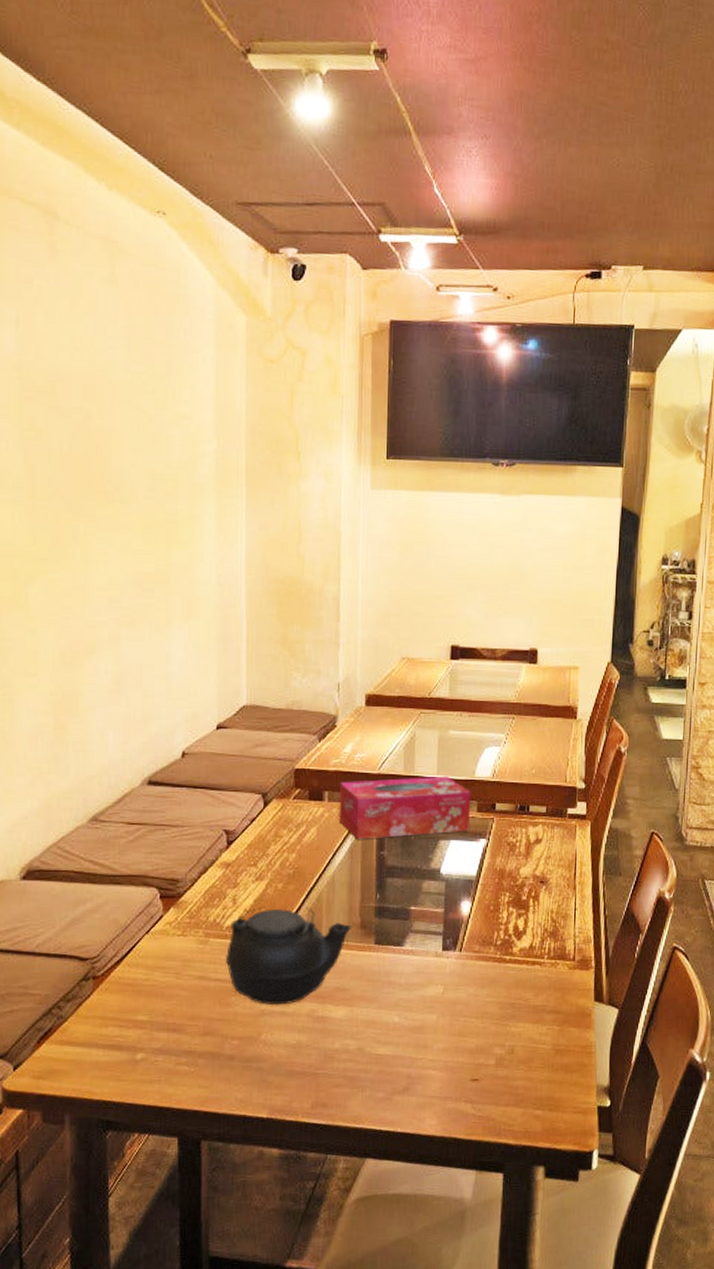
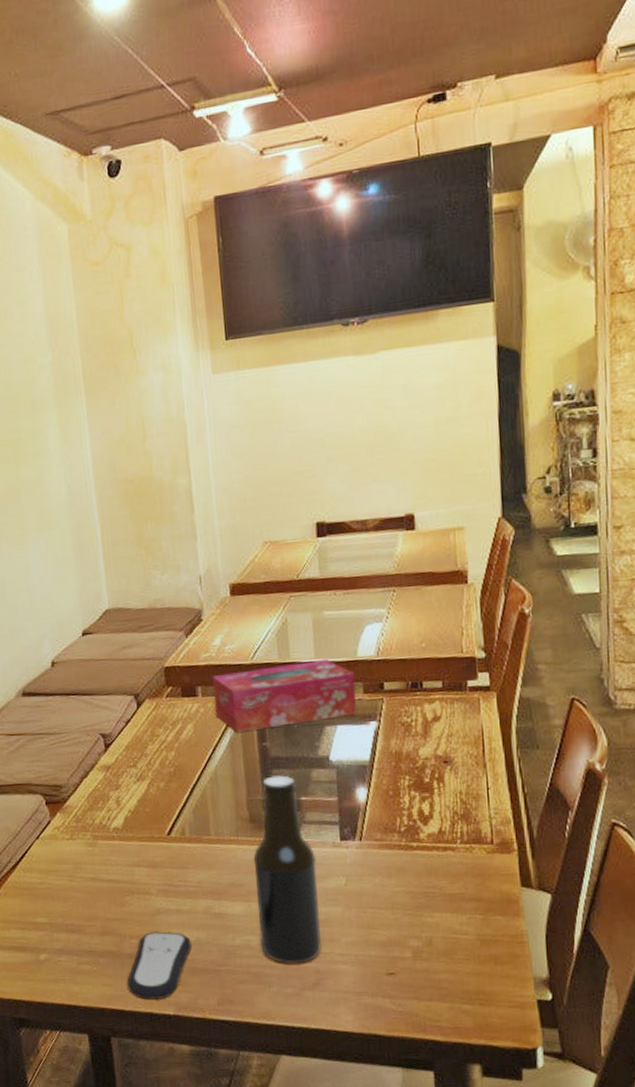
remote control: none [224,1033,292,1102] -> present [127,931,192,1000]
teapot: present [225,907,353,1005] -> none [115,805,241,903]
beer bottle: none [358,884,418,1069] -> present [253,775,322,964]

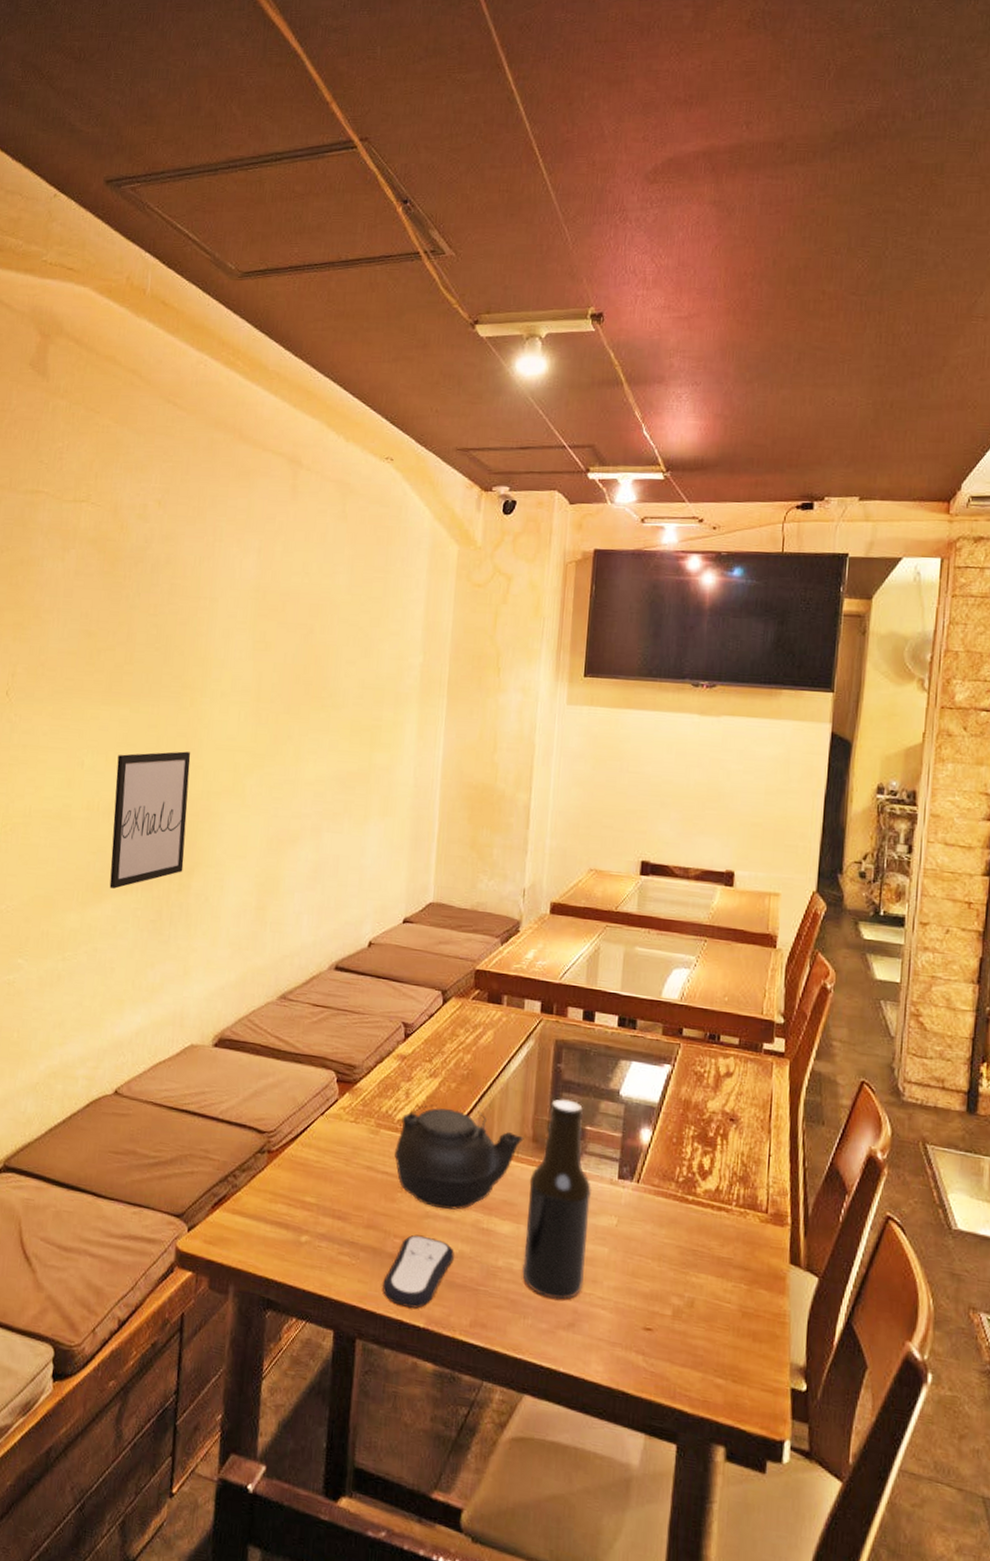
teapot: none [115,805,241,903] -> present [394,1104,524,1210]
tissue box: present [211,658,357,733] -> none [516,988,657,1054]

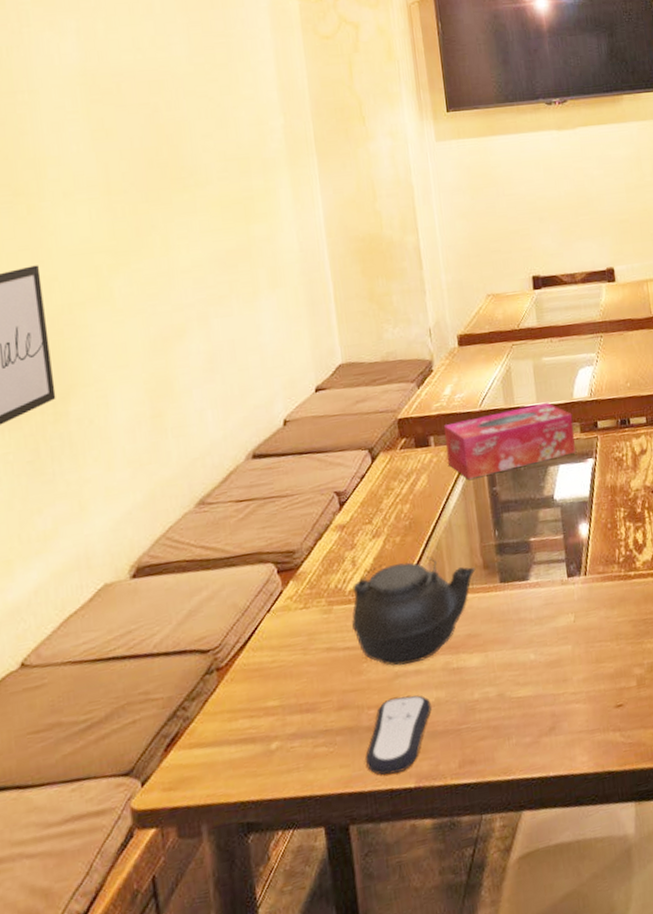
tissue box: none [516,988,657,1054] -> present [443,402,576,480]
beer bottle: present [522,1098,591,1300] -> none [488,518,556,712]

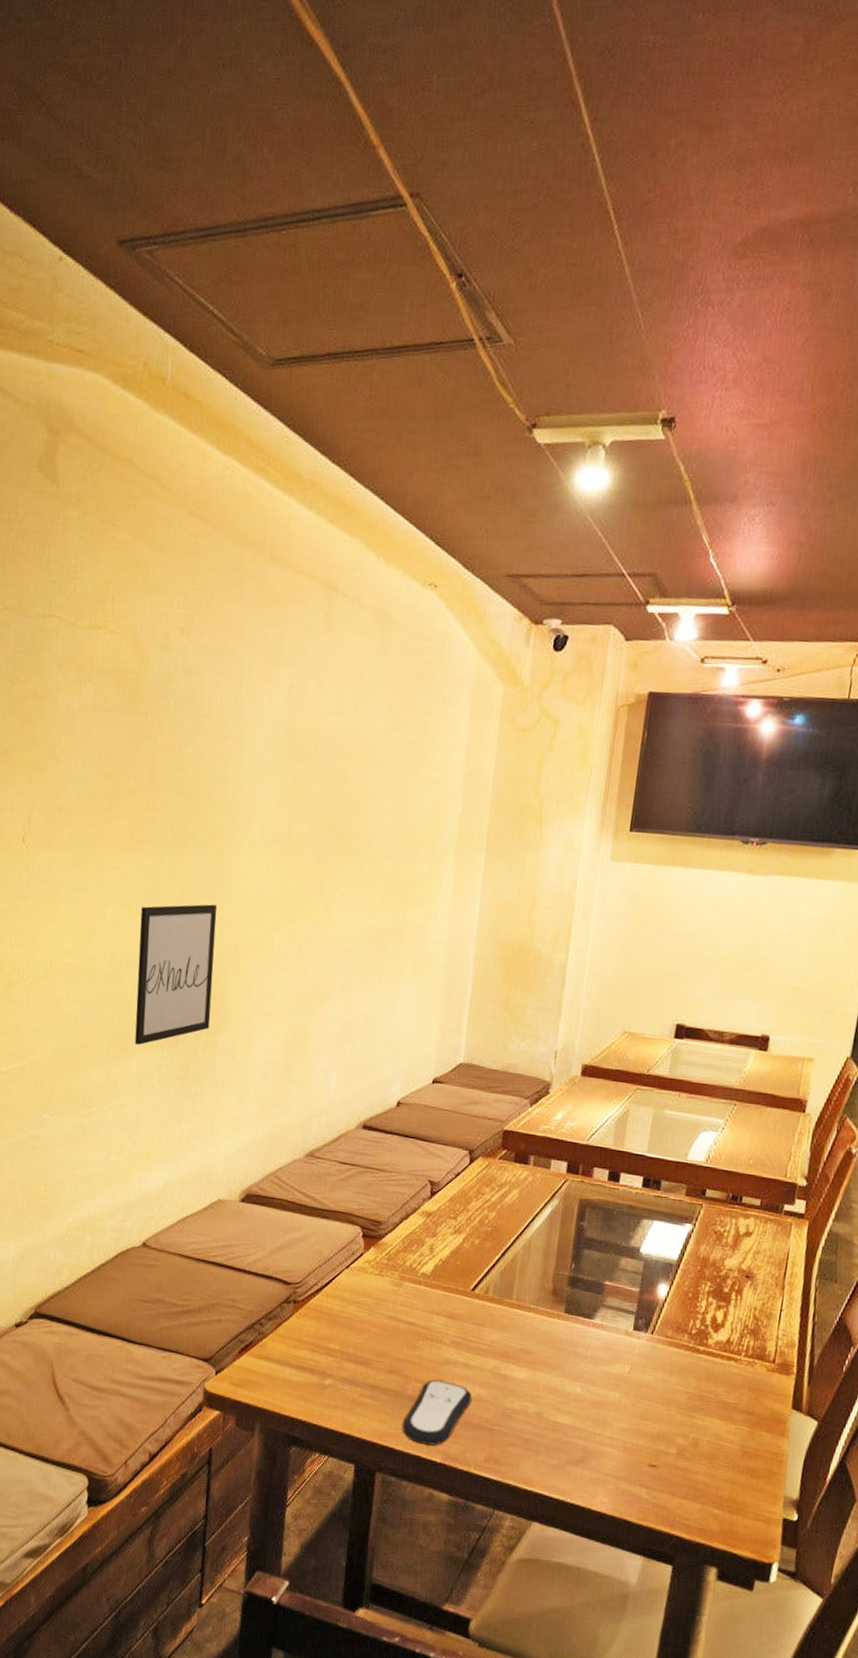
teapot: present [351,557,476,666] -> none [417,1259,544,1357]
tissue box: present [443,402,576,480] -> none [541,1148,682,1214]

